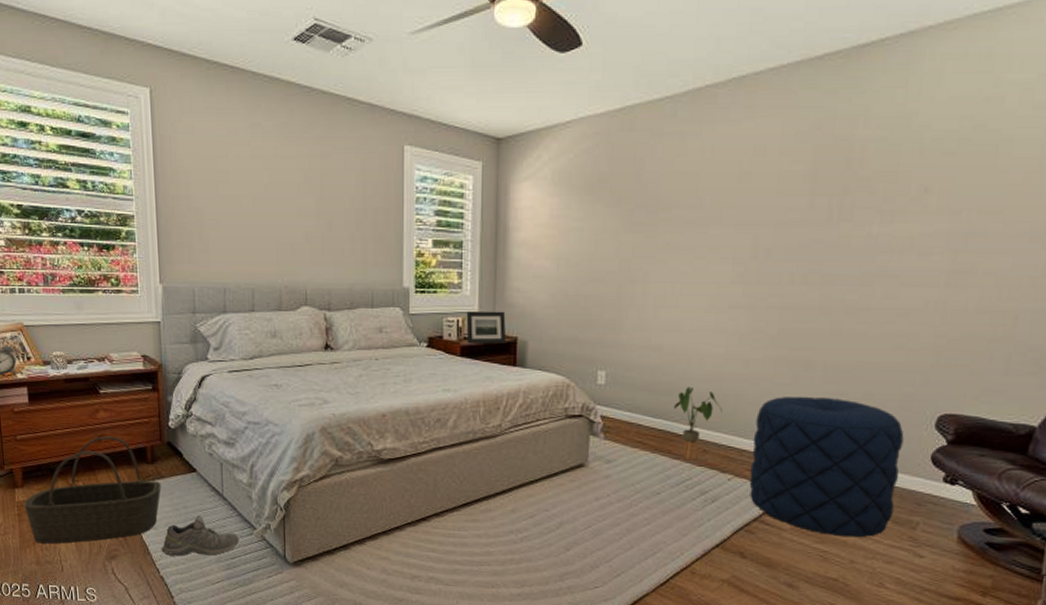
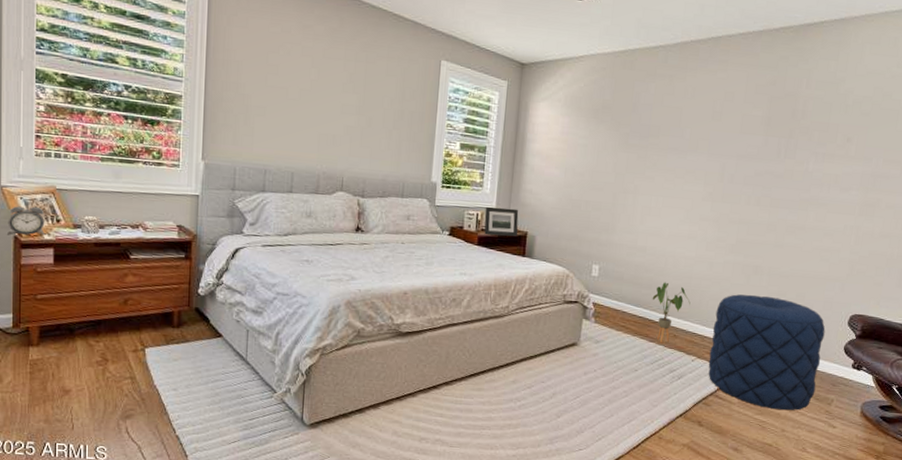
basket: present [24,436,161,544] -> none [37,299,185,403]
athletic shoe: present [161,515,240,556] -> none [179,378,259,417]

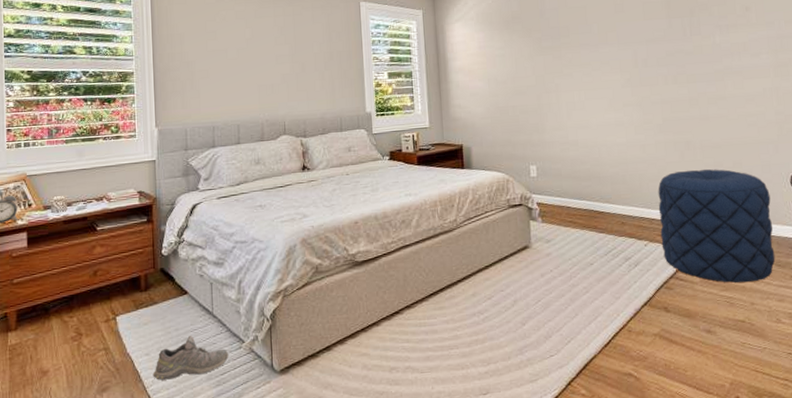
athletic shoe: none [179,378,259,417] -> present [152,336,229,380]
picture frame: present [484,207,519,237] -> none [419,124,454,154]
house plant: present [652,282,691,343] -> none [593,171,631,233]

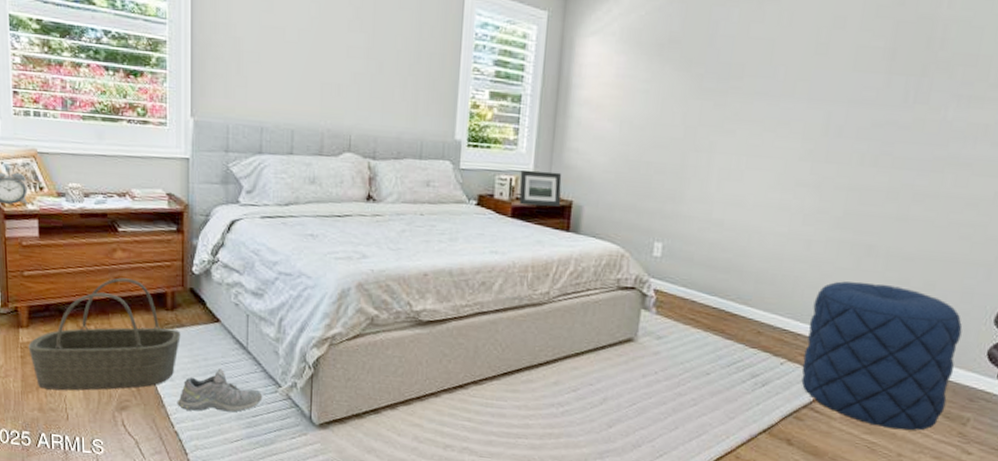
basket: none [16,269,154,386] -> present [28,278,181,391]
picture frame: none [419,124,454,154] -> present [519,170,562,207]

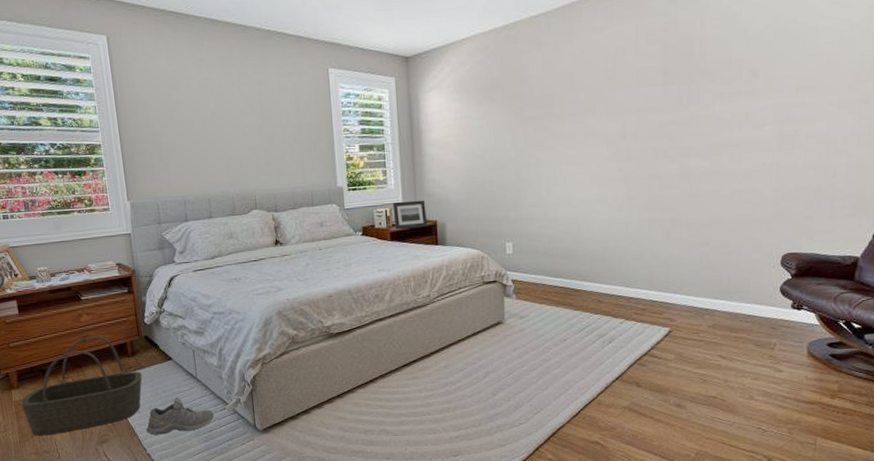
pouf: present [801,281,962,431] -> none [637,248,757,361]

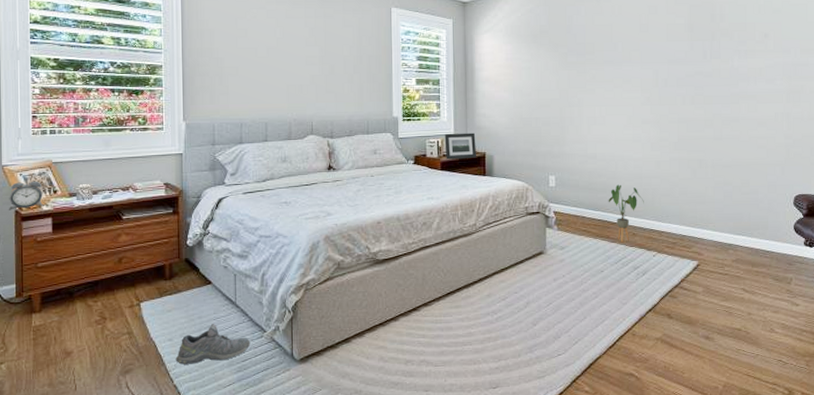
basket: present [20,336,143,436] -> none [40,257,178,365]
house plant: none [570,249,610,310] -> present [608,184,644,243]

